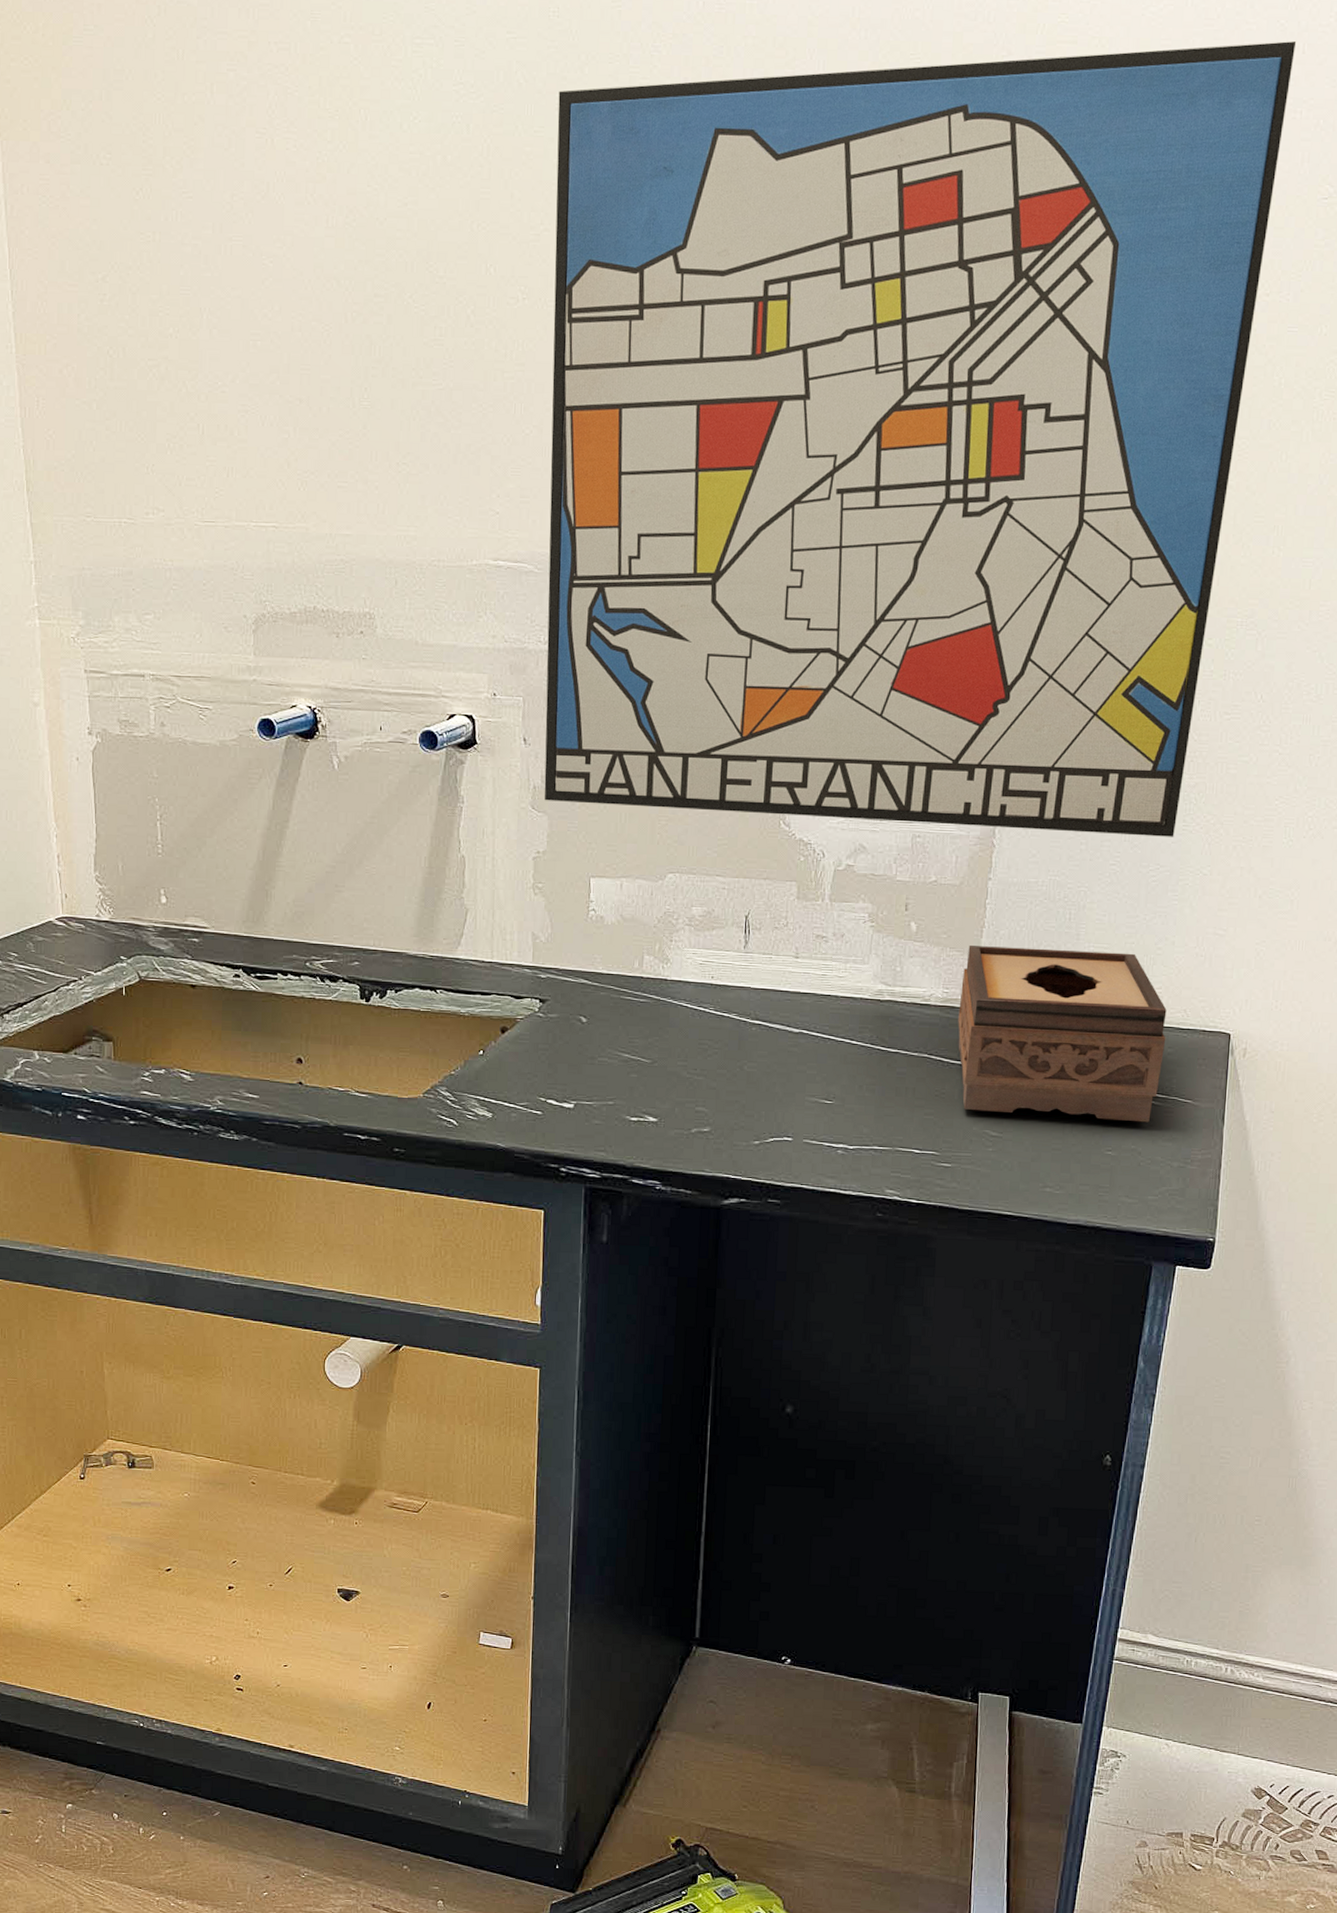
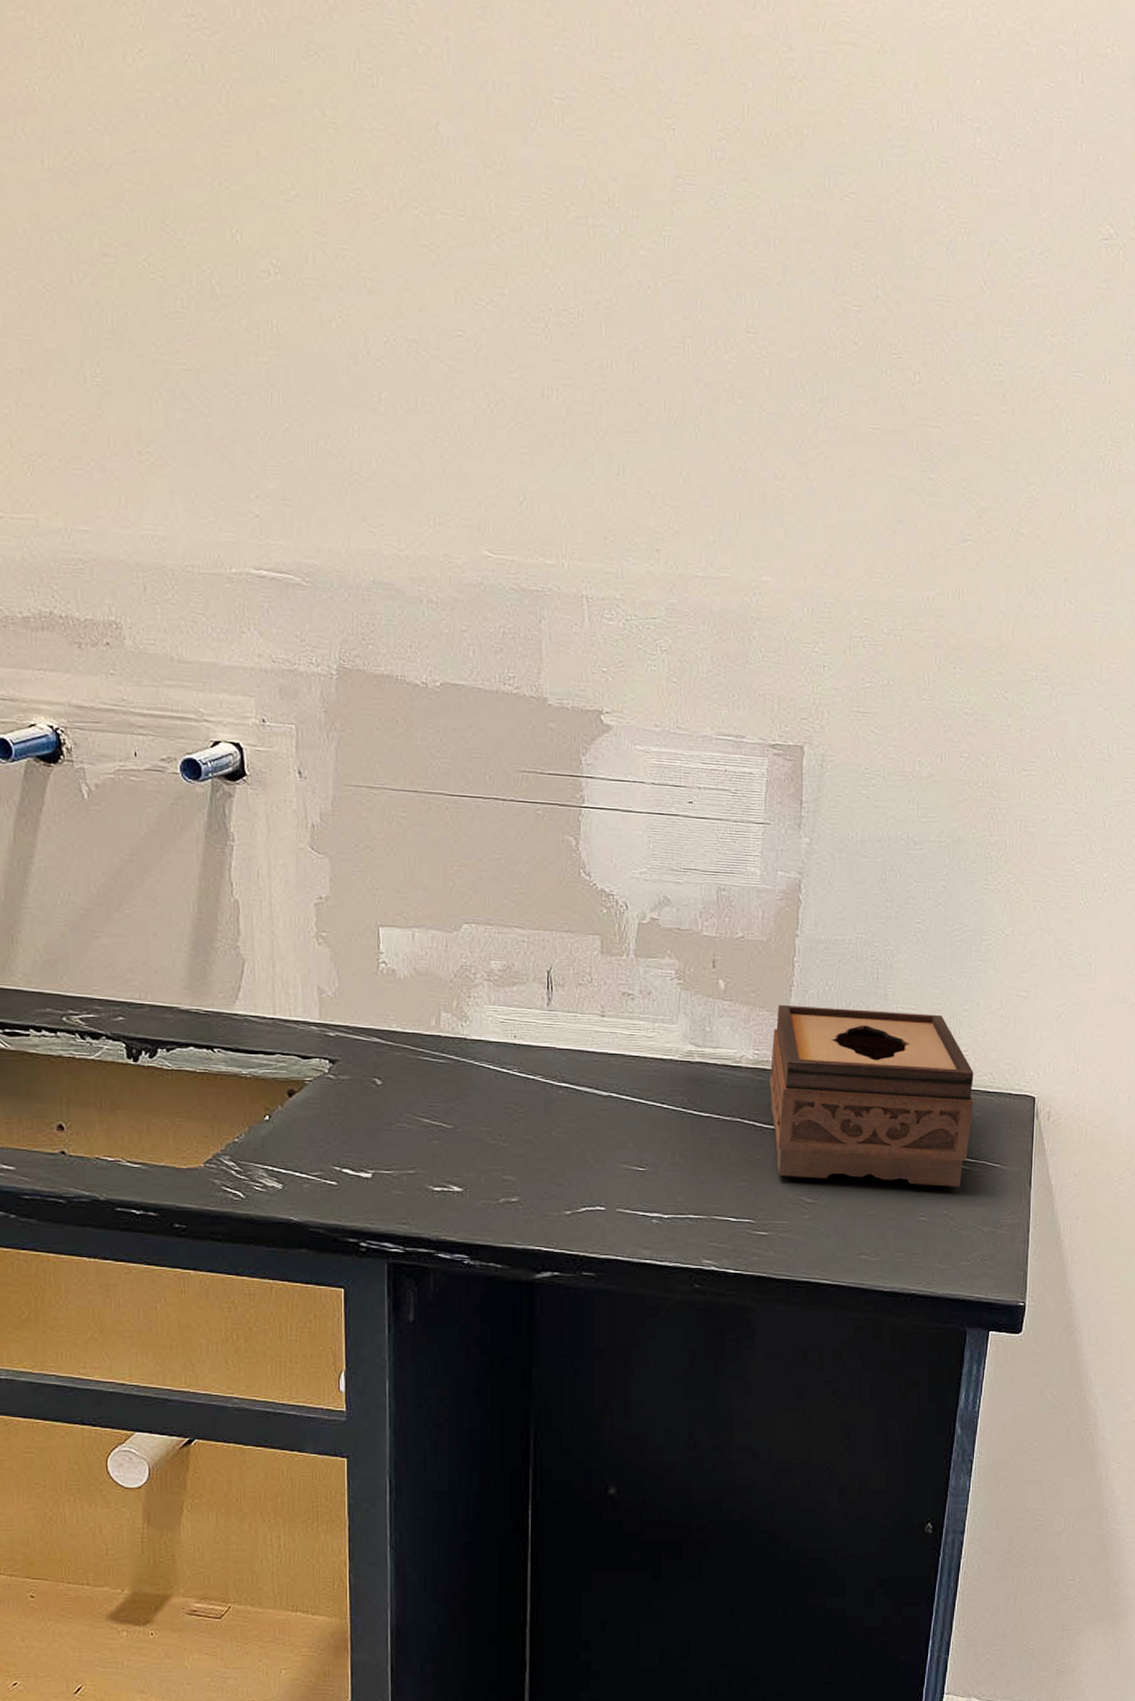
wall art: present [544,41,1297,837] -> none [305,37,1076,896]

